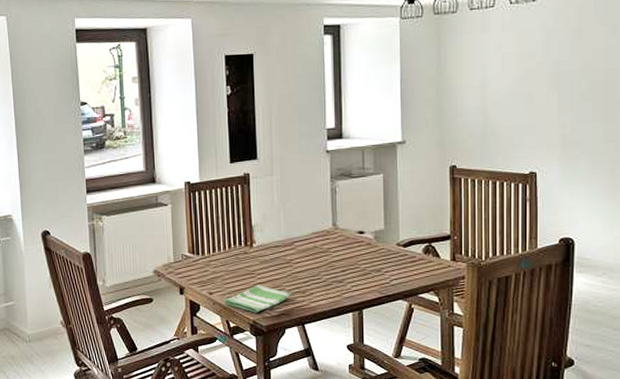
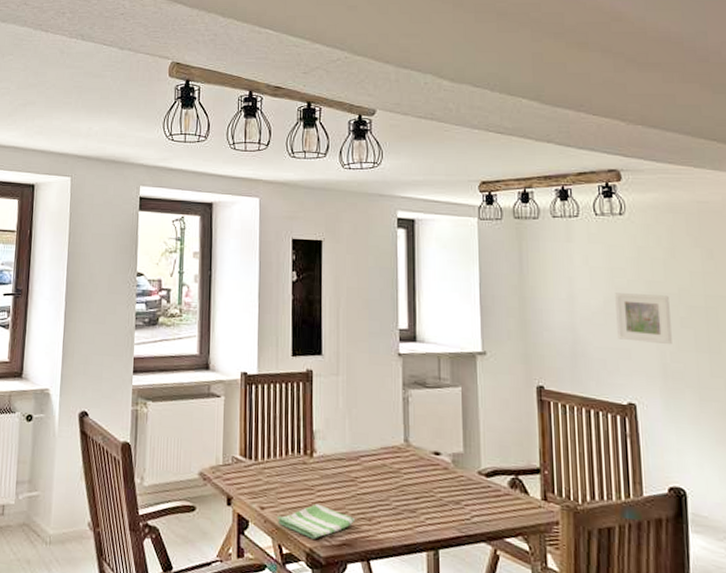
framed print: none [524,73,573,118] -> present [615,293,672,345]

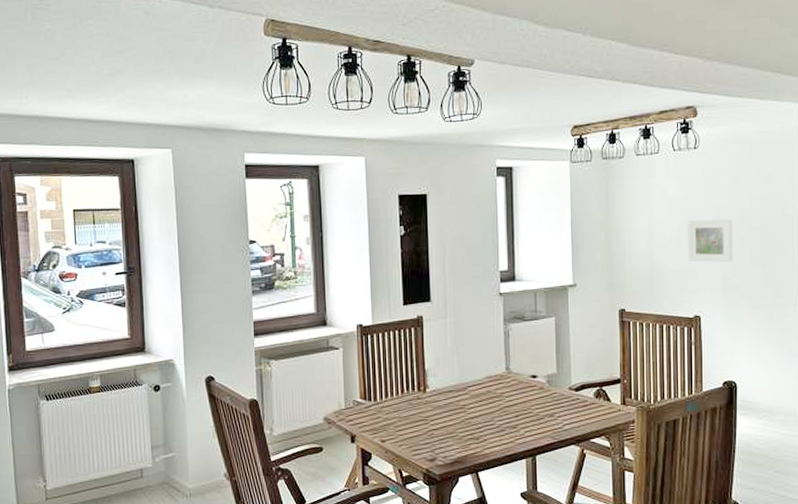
dish towel: present [276,504,354,539] -> none [395,431,464,461]

